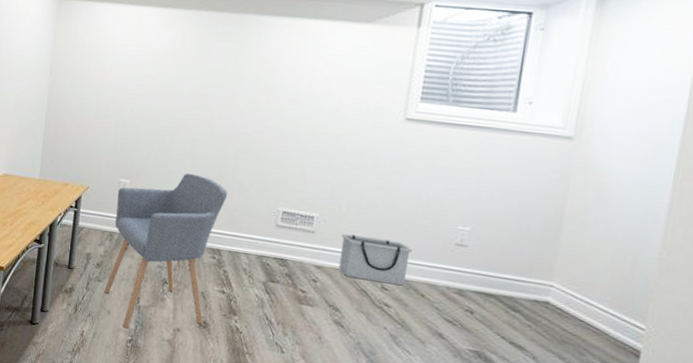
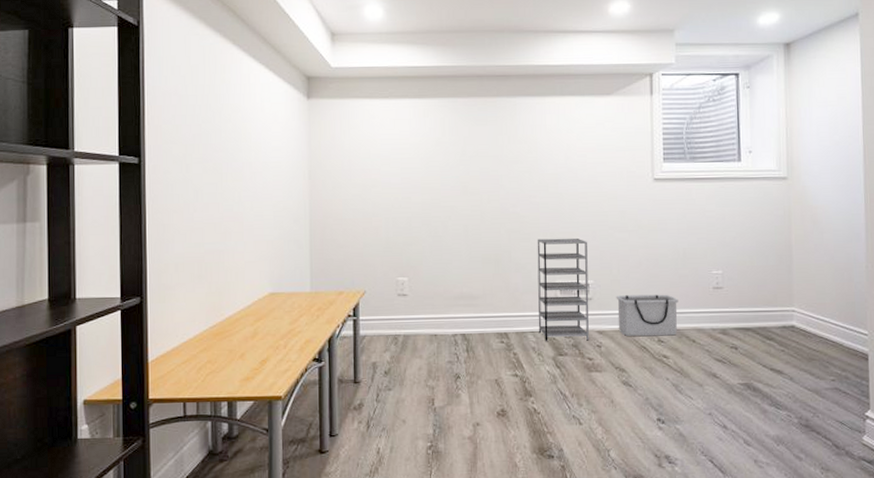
chair: present [104,173,228,329] -> none [396,260,507,435]
shelving unit: none [252,163,319,273] -> present [537,238,589,342]

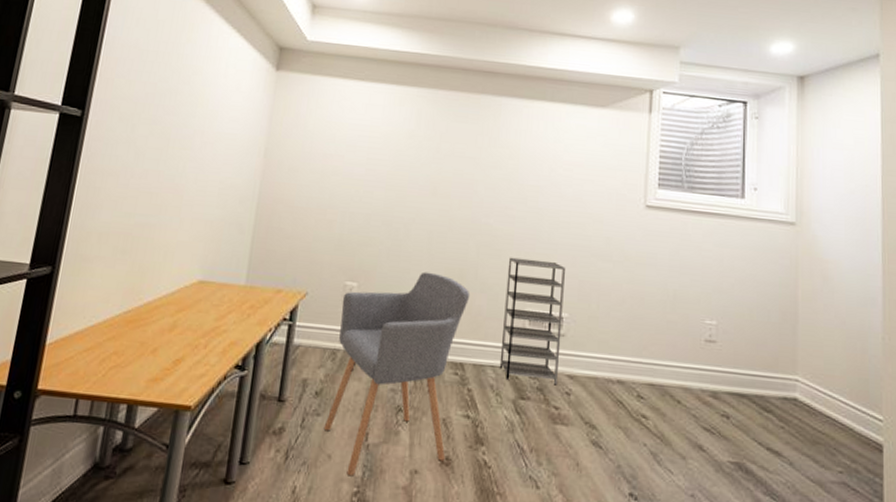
chair: none [396,260,507,435] -> present [323,271,471,477]
storage bin: present [616,294,678,337] -> none [592,335,664,392]

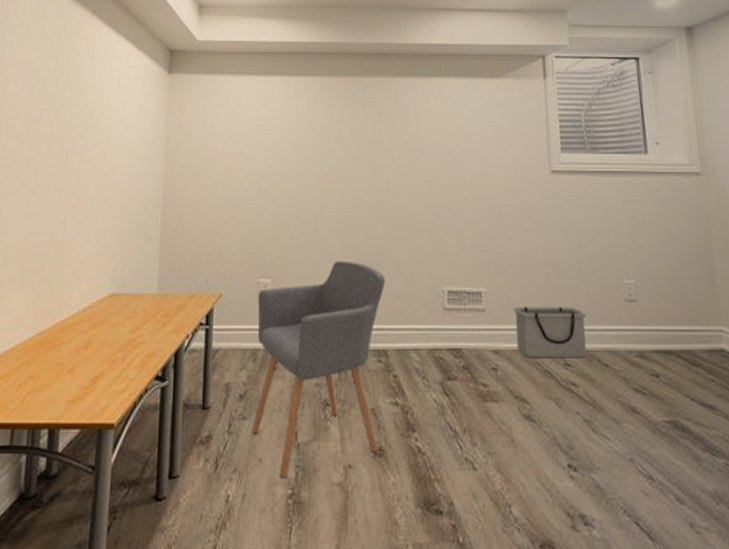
shelving unit: present [499,257,565,386] -> none [420,236,483,363]
storage bin: none [592,335,664,392] -> present [513,306,587,359]

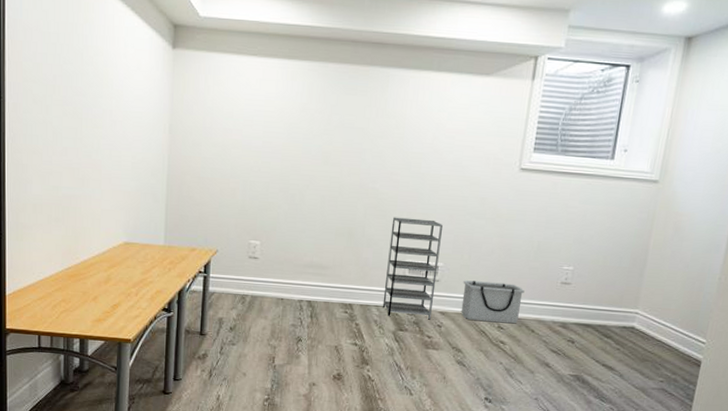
chair: present [251,260,386,479] -> none [238,231,358,388]
shelving unit: none [420,236,483,363] -> present [382,217,443,320]

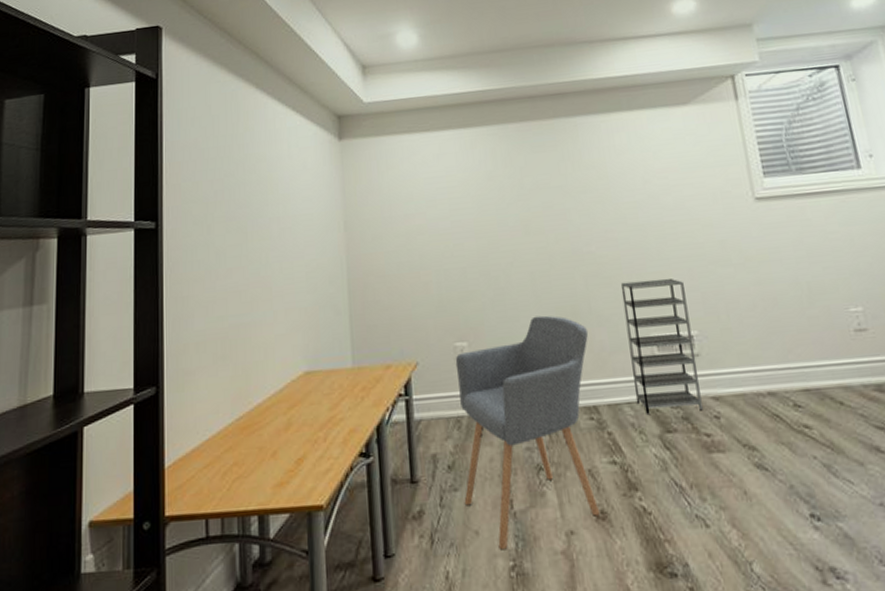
chair: none [238,231,358,388] -> present [455,315,601,551]
storage bin: present [461,280,525,324] -> none [729,342,818,402]

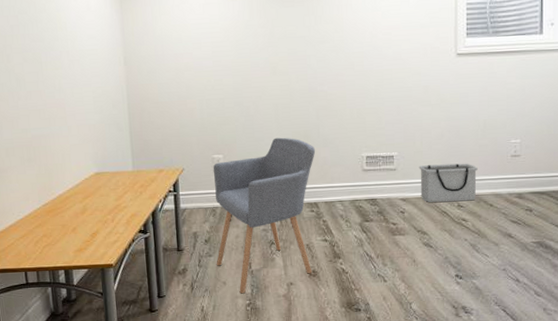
shelving unit: present [620,278,703,416] -> none [344,113,394,210]
storage bin: none [729,342,818,402] -> present [419,163,478,203]

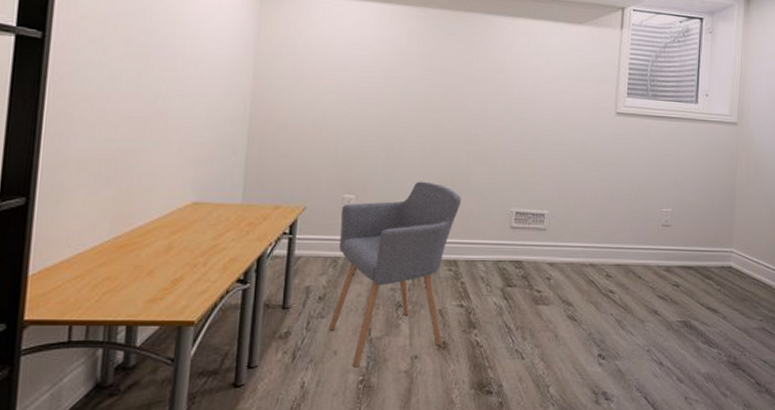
storage bin: present [419,163,478,203] -> none [569,227,629,271]

